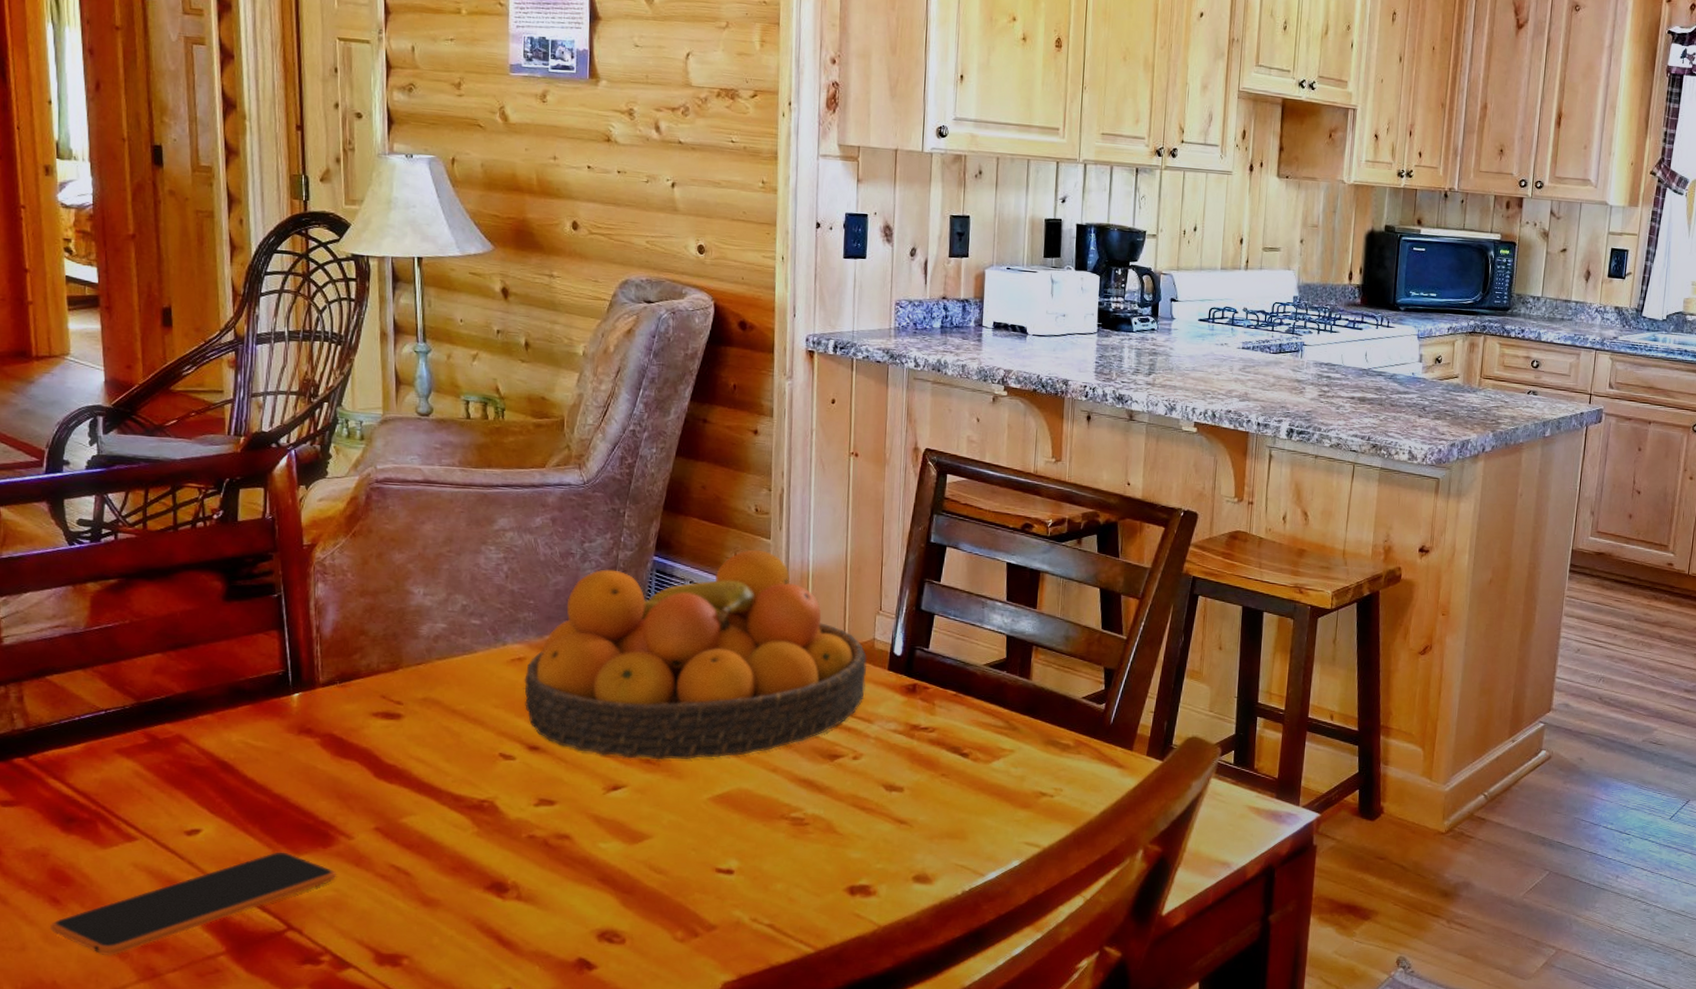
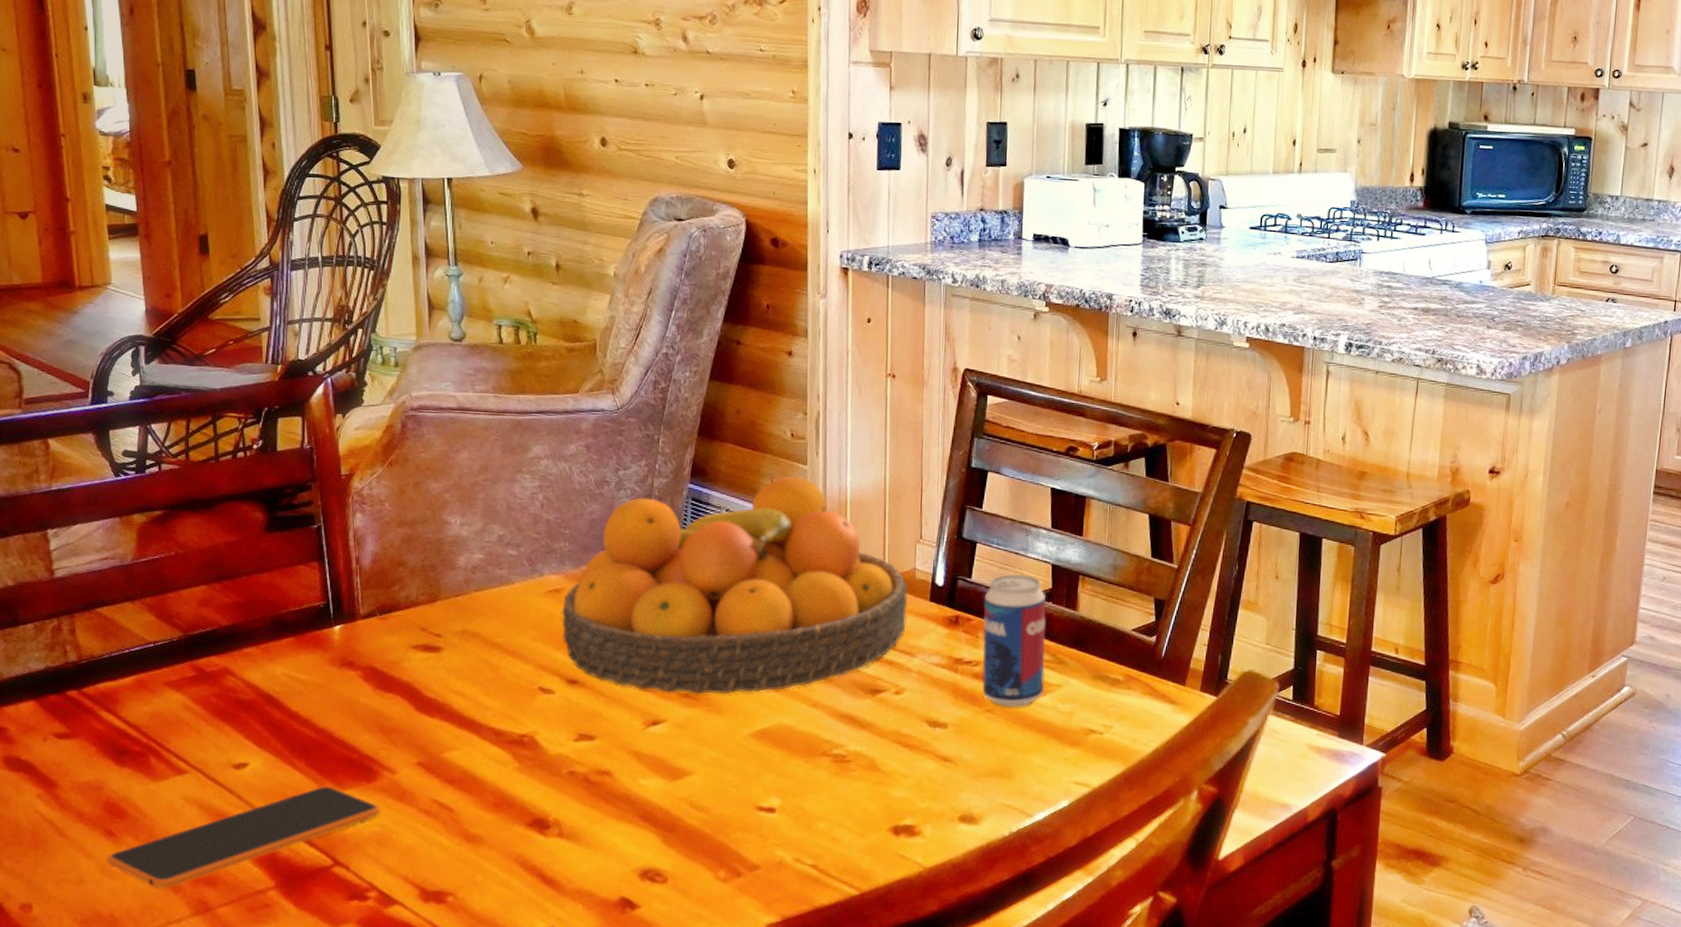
beverage can: none [937,644,1000,772] -> present [982,574,1046,707]

